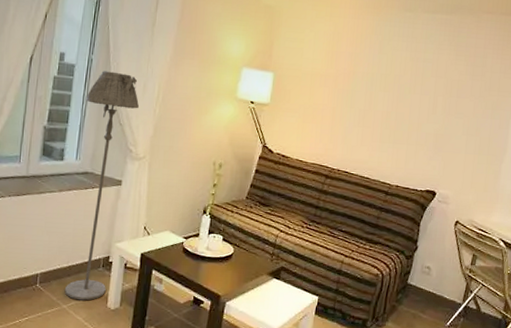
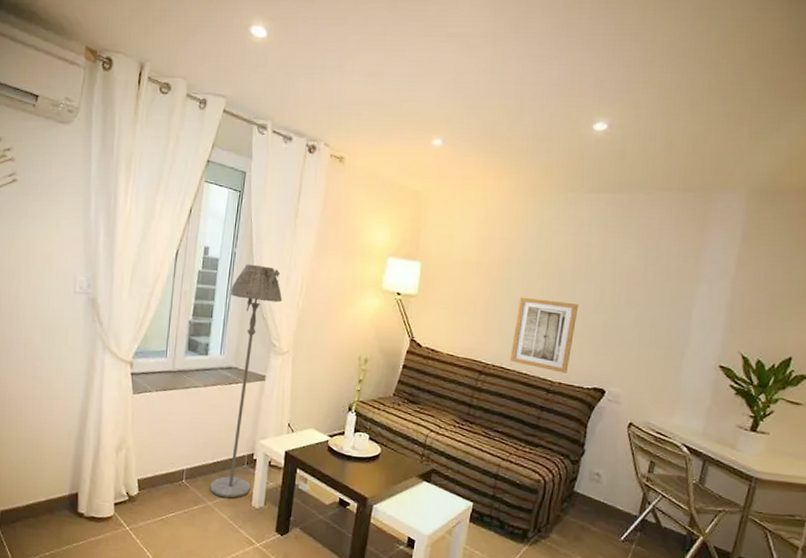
wall art: none [353,107,415,177] -> present [509,297,579,373]

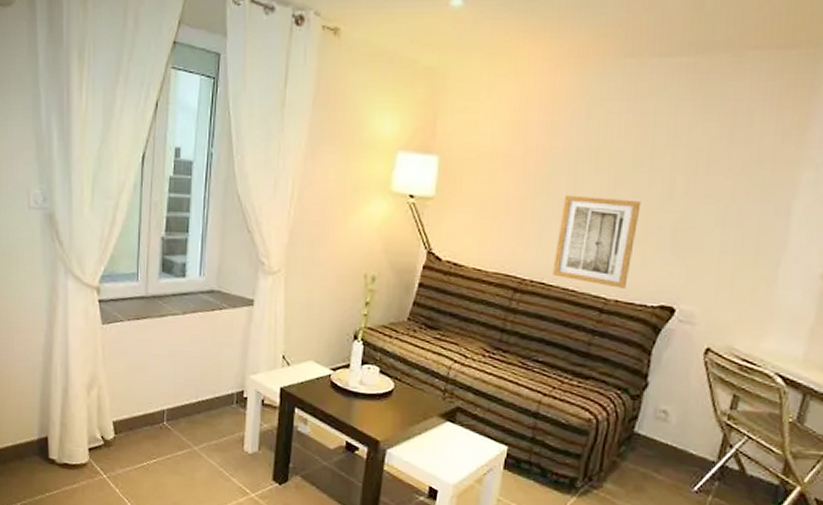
floor lamp: present [209,264,282,498] -> none [194,167,270,443]

